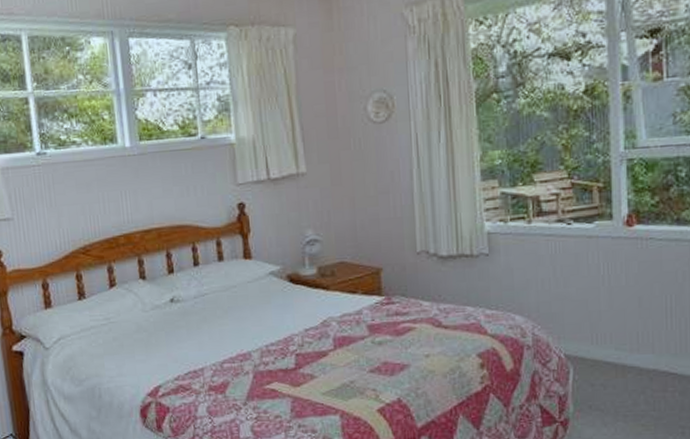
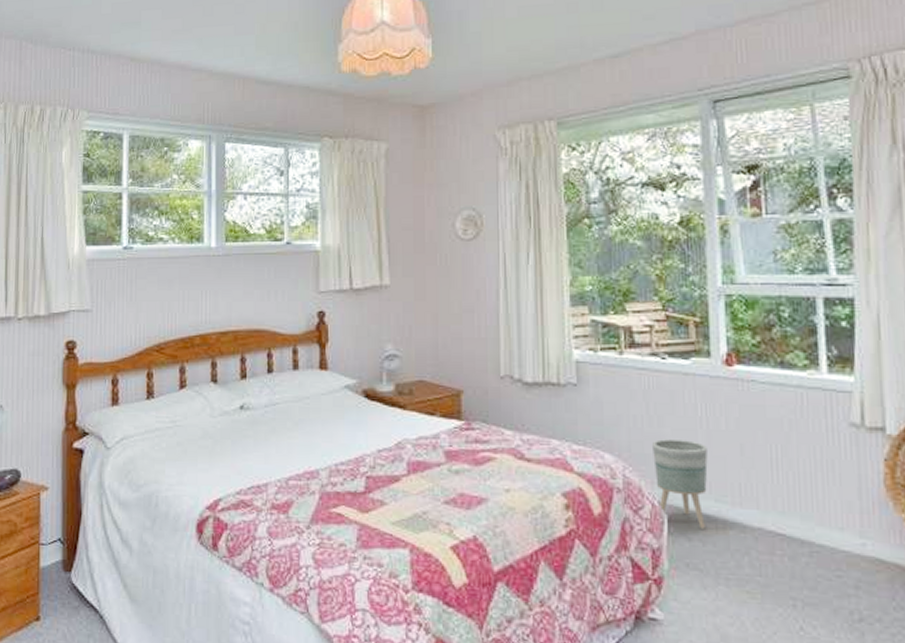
planter: none [559,297,609,375] -> present [653,439,708,529]

